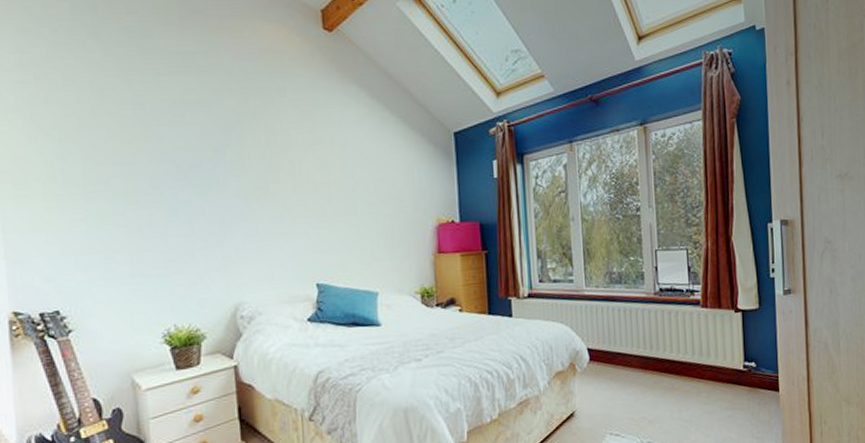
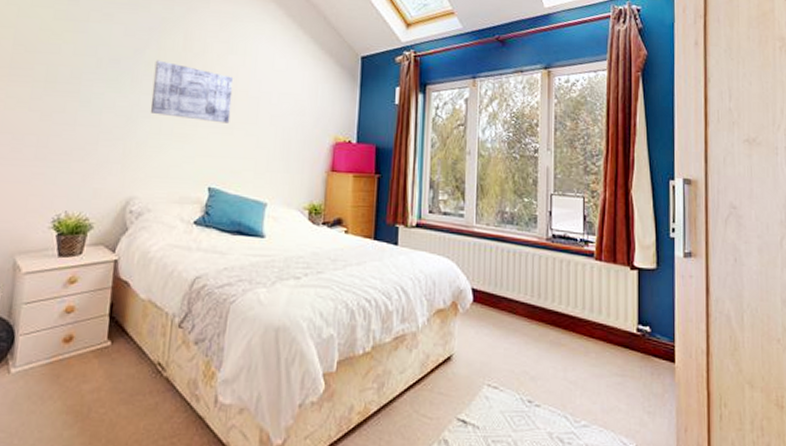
wall art: none [239,159,328,218] -> present [150,60,234,124]

